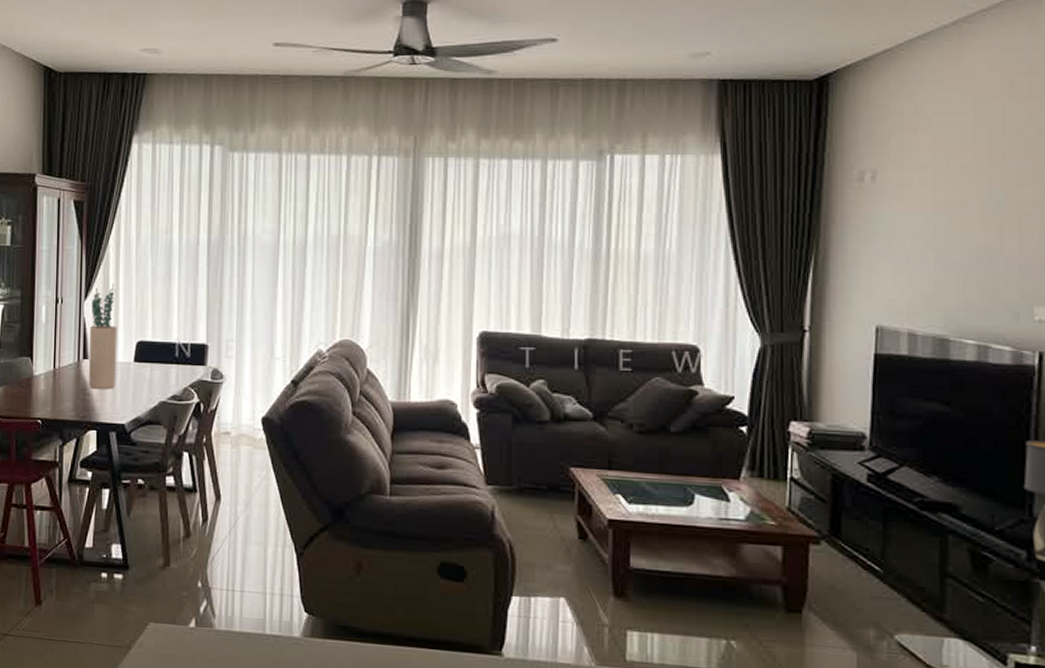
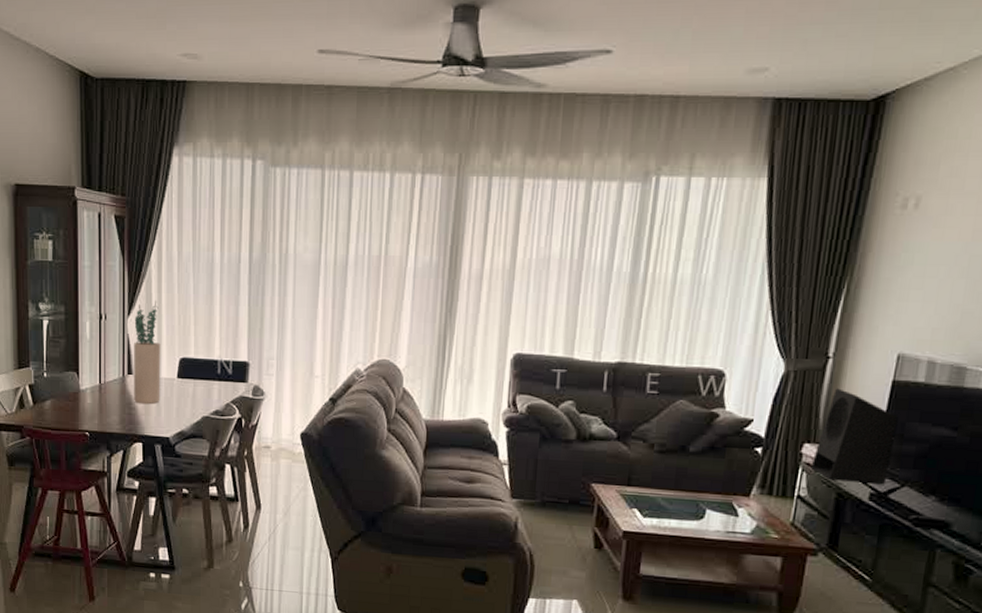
speaker: none [800,363,886,465] -> present [810,388,898,485]

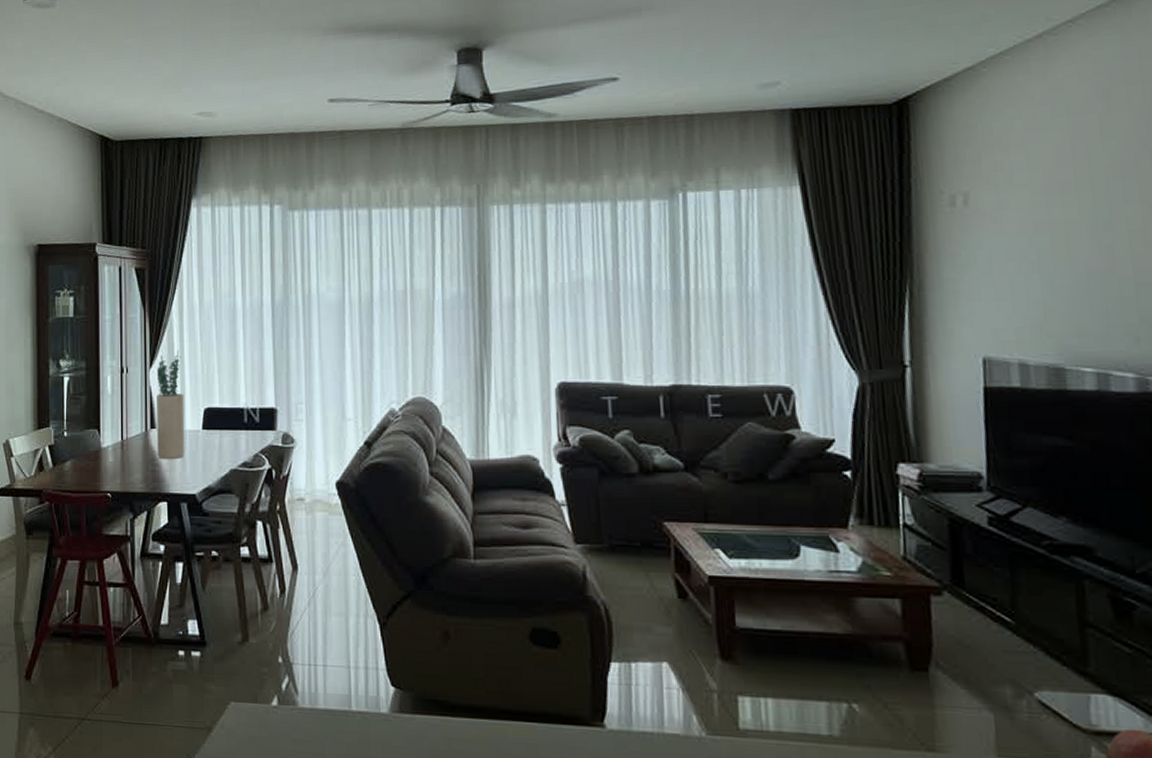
speaker: present [810,388,898,485] -> none [911,399,1004,507]

